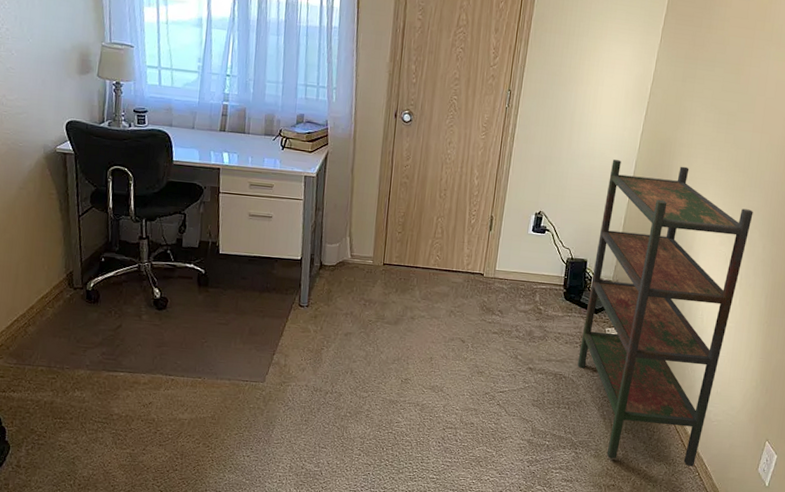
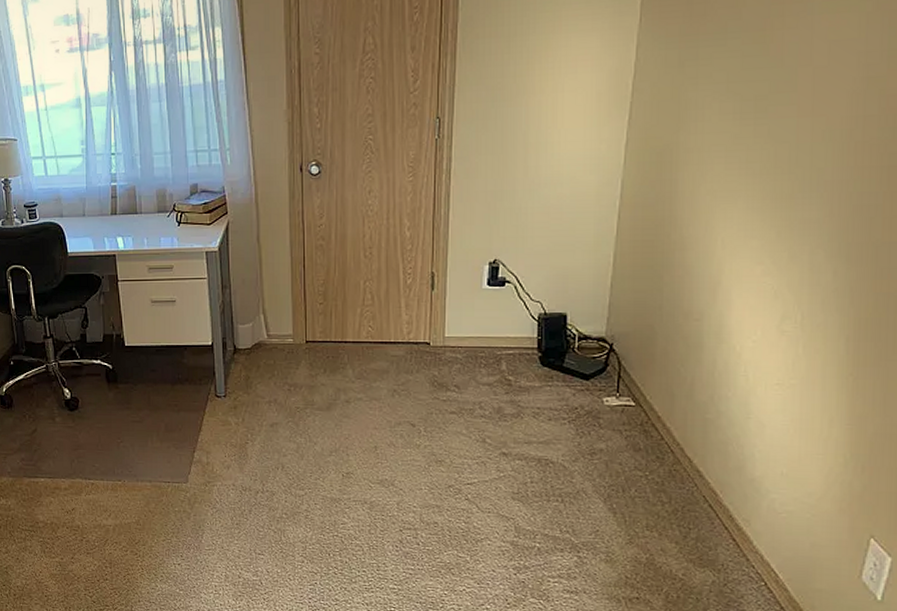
bookshelf: present [577,159,754,466] -> none [568,178,812,574]

